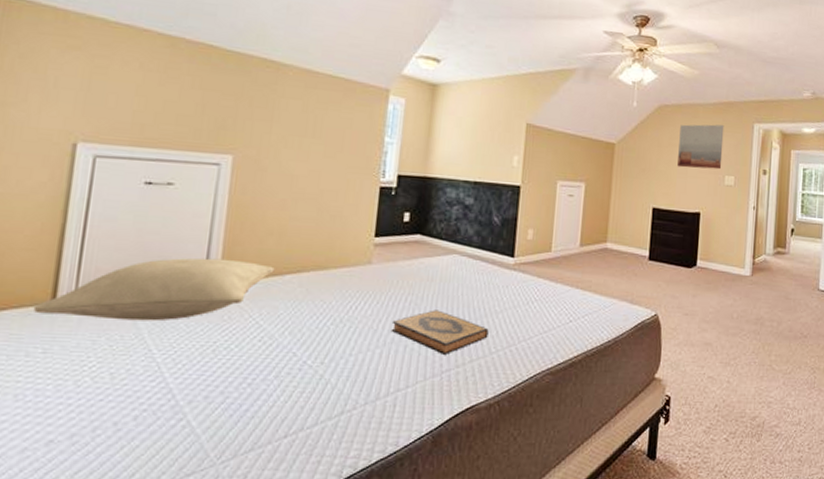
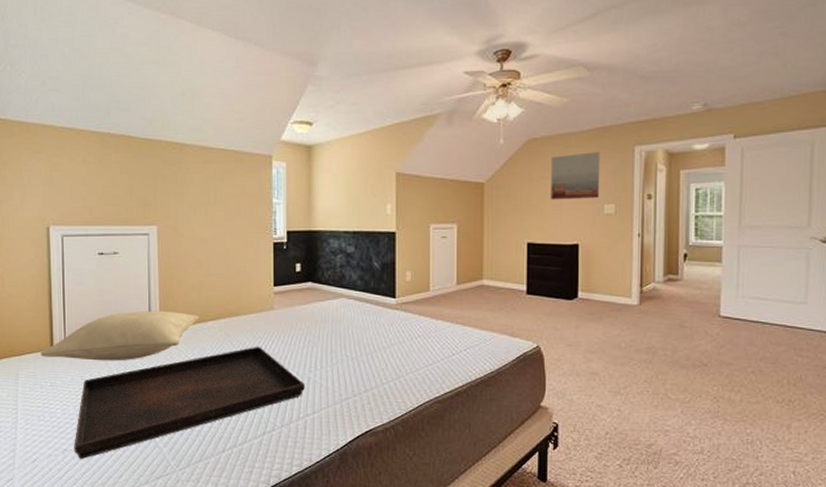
serving tray: none [65,306,400,455] -> present [74,346,305,460]
hardback book: present [391,310,489,355] -> none [295,347,379,385]

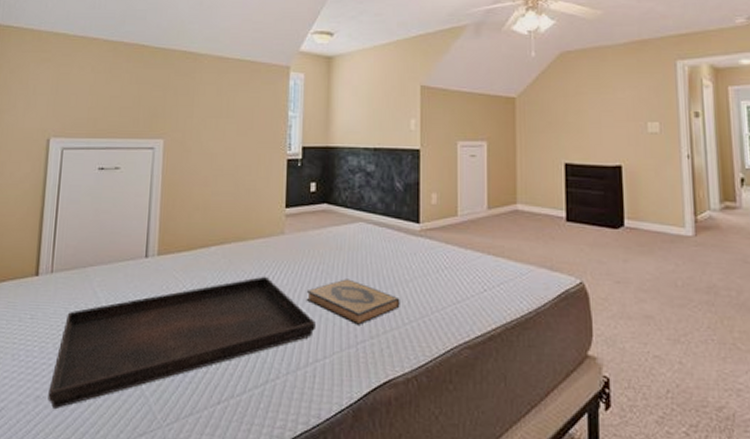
pillow: present [40,310,199,361] -> none [23,233,202,291]
hardback book: none [295,347,379,385] -> present [306,279,400,325]
wall art: present [551,152,600,200] -> none [587,66,642,117]

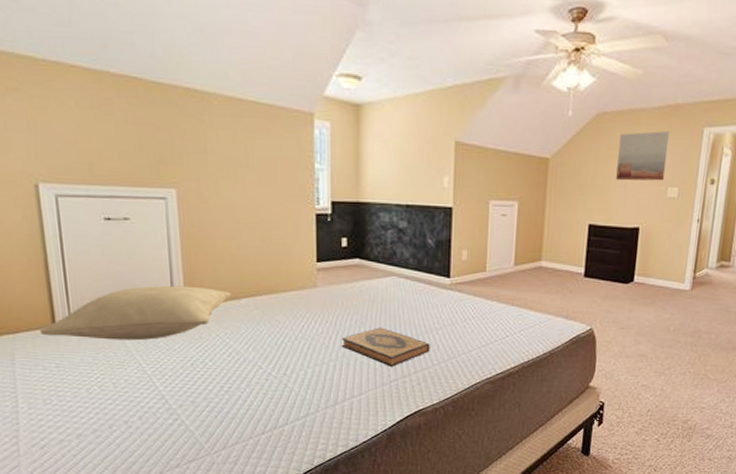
pillow: none [23,233,202,291] -> present [39,285,231,341]
serving tray: present [48,276,315,410] -> none [89,325,351,445]
wall art: none [587,66,642,117] -> present [616,131,670,181]

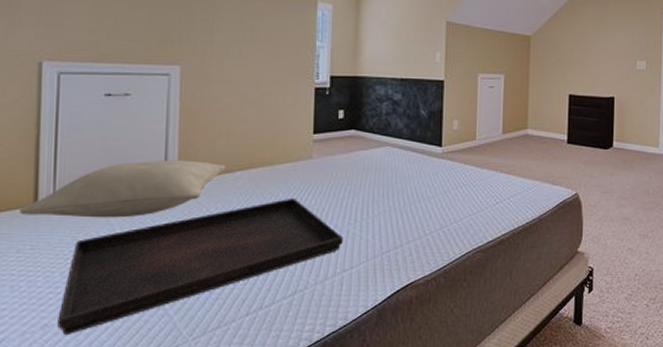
serving tray: none [89,325,351,445] -> present [57,197,343,336]
hardback book: present [341,327,430,367] -> none [334,197,422,237]
wall art: present [616,131,670,181] -> none [591,12,635,56]

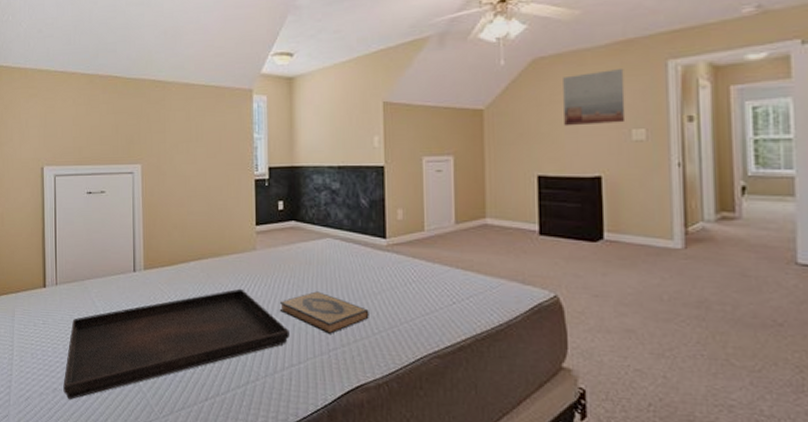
pillow: present [19,160,226,218] -> none [34,250,182,301]
hardback book: none [334,197,422,237] -> present [279,291,369,334]
wall art: none [591,12,635,56] -> present [563,69,626,126]

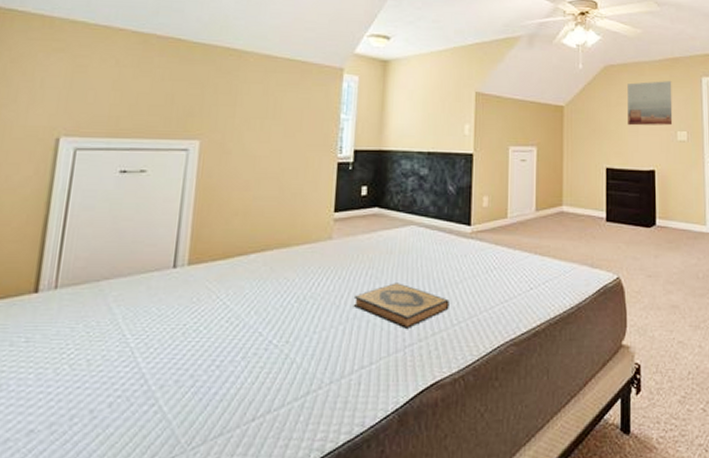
serving tray: present [63,288,289,400] -> none [44,283,362,444]

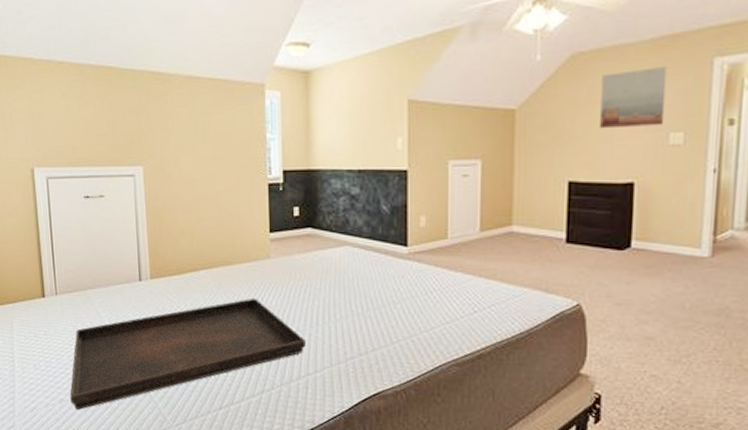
serving tray: none [44,283,362,444] -> present [70,298,306,411]
hardback book: present [353,283,450,328] -> none [295,300,388,343]

